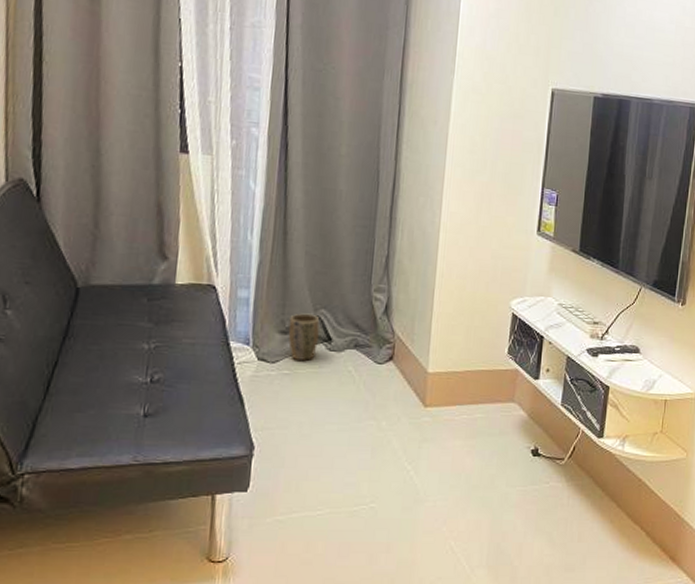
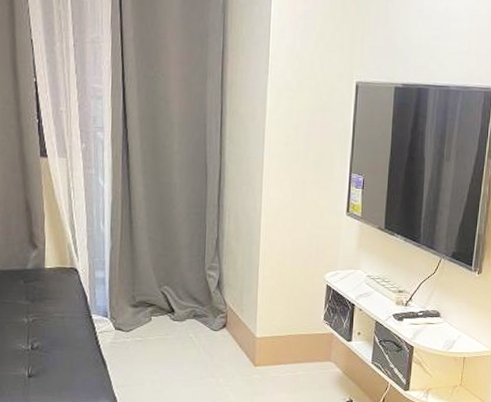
plant pot: present [288,313,320,361] -> none [138,289,164,329]

